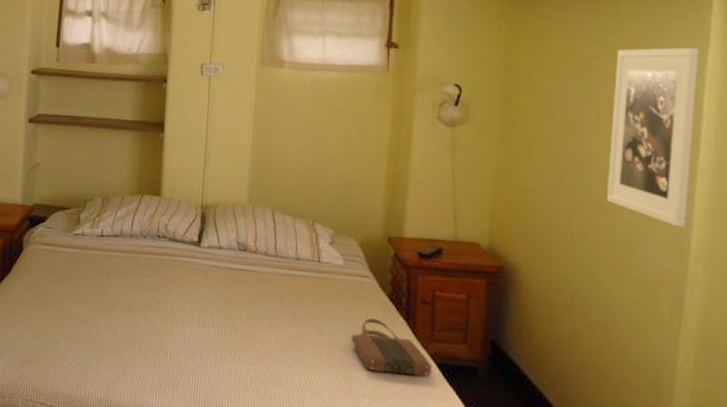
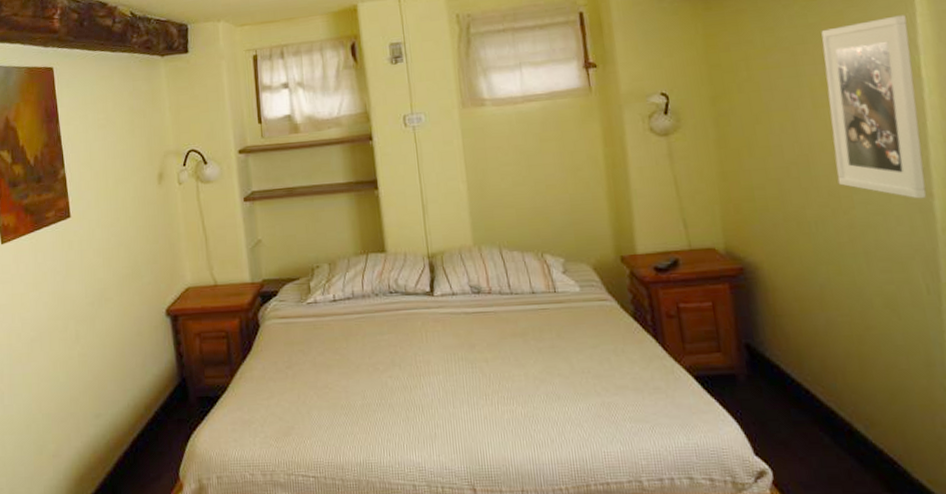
tote bag: present [350,318,432,377] -> none [601,341,690,394]

